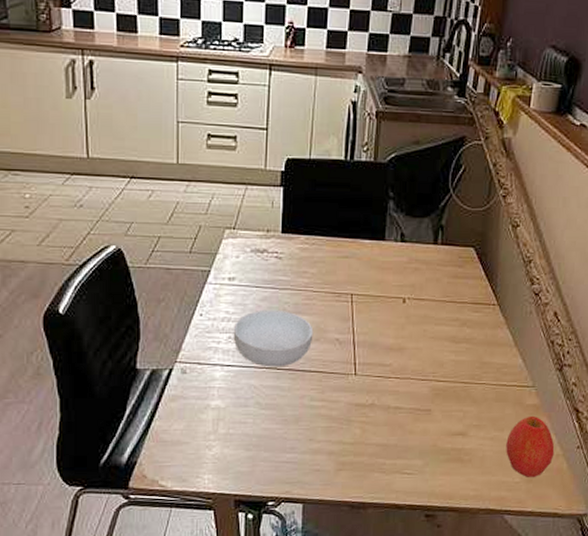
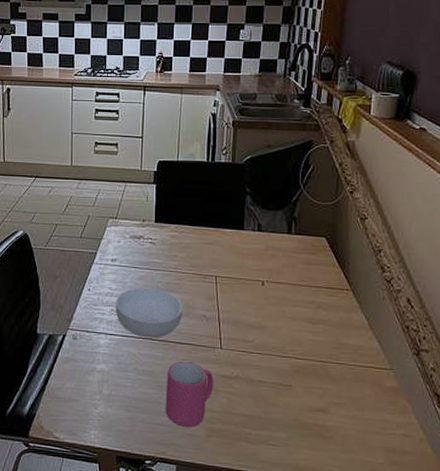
mug: none [291,391,347,464] -> present [165,361,214,428]
apple: present [506,415,555,478] -> none [367,397,418,461]

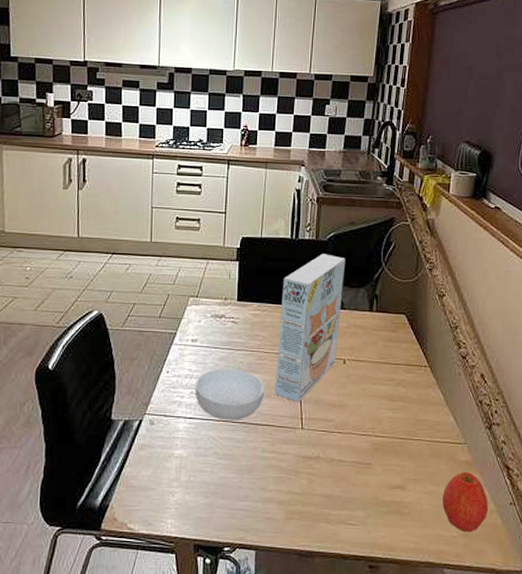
mug: present [165,361,214,428] -> none [245,443,295,512]
cereal box: none [193,176,263,323] -> present [275,254,346,403]
apple: none [367,397,418,461] -> present [442,471,489,533]

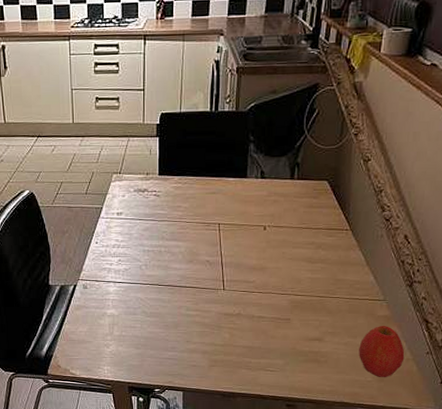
cereal bowl: present [195,368,265,421] -> none [122,237,188,284]
cereal box: present [275,254,346,403] -> none [197,124,267,267]

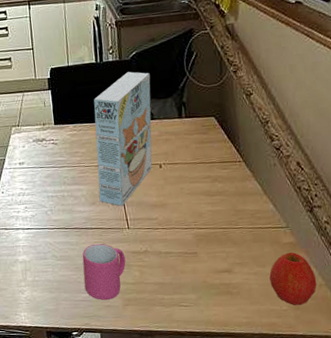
mug: none [172,302,217,360] -> present [82,243,126,301]
cereal box: none [197,124,267,267] -> present [94,71,152,207]

